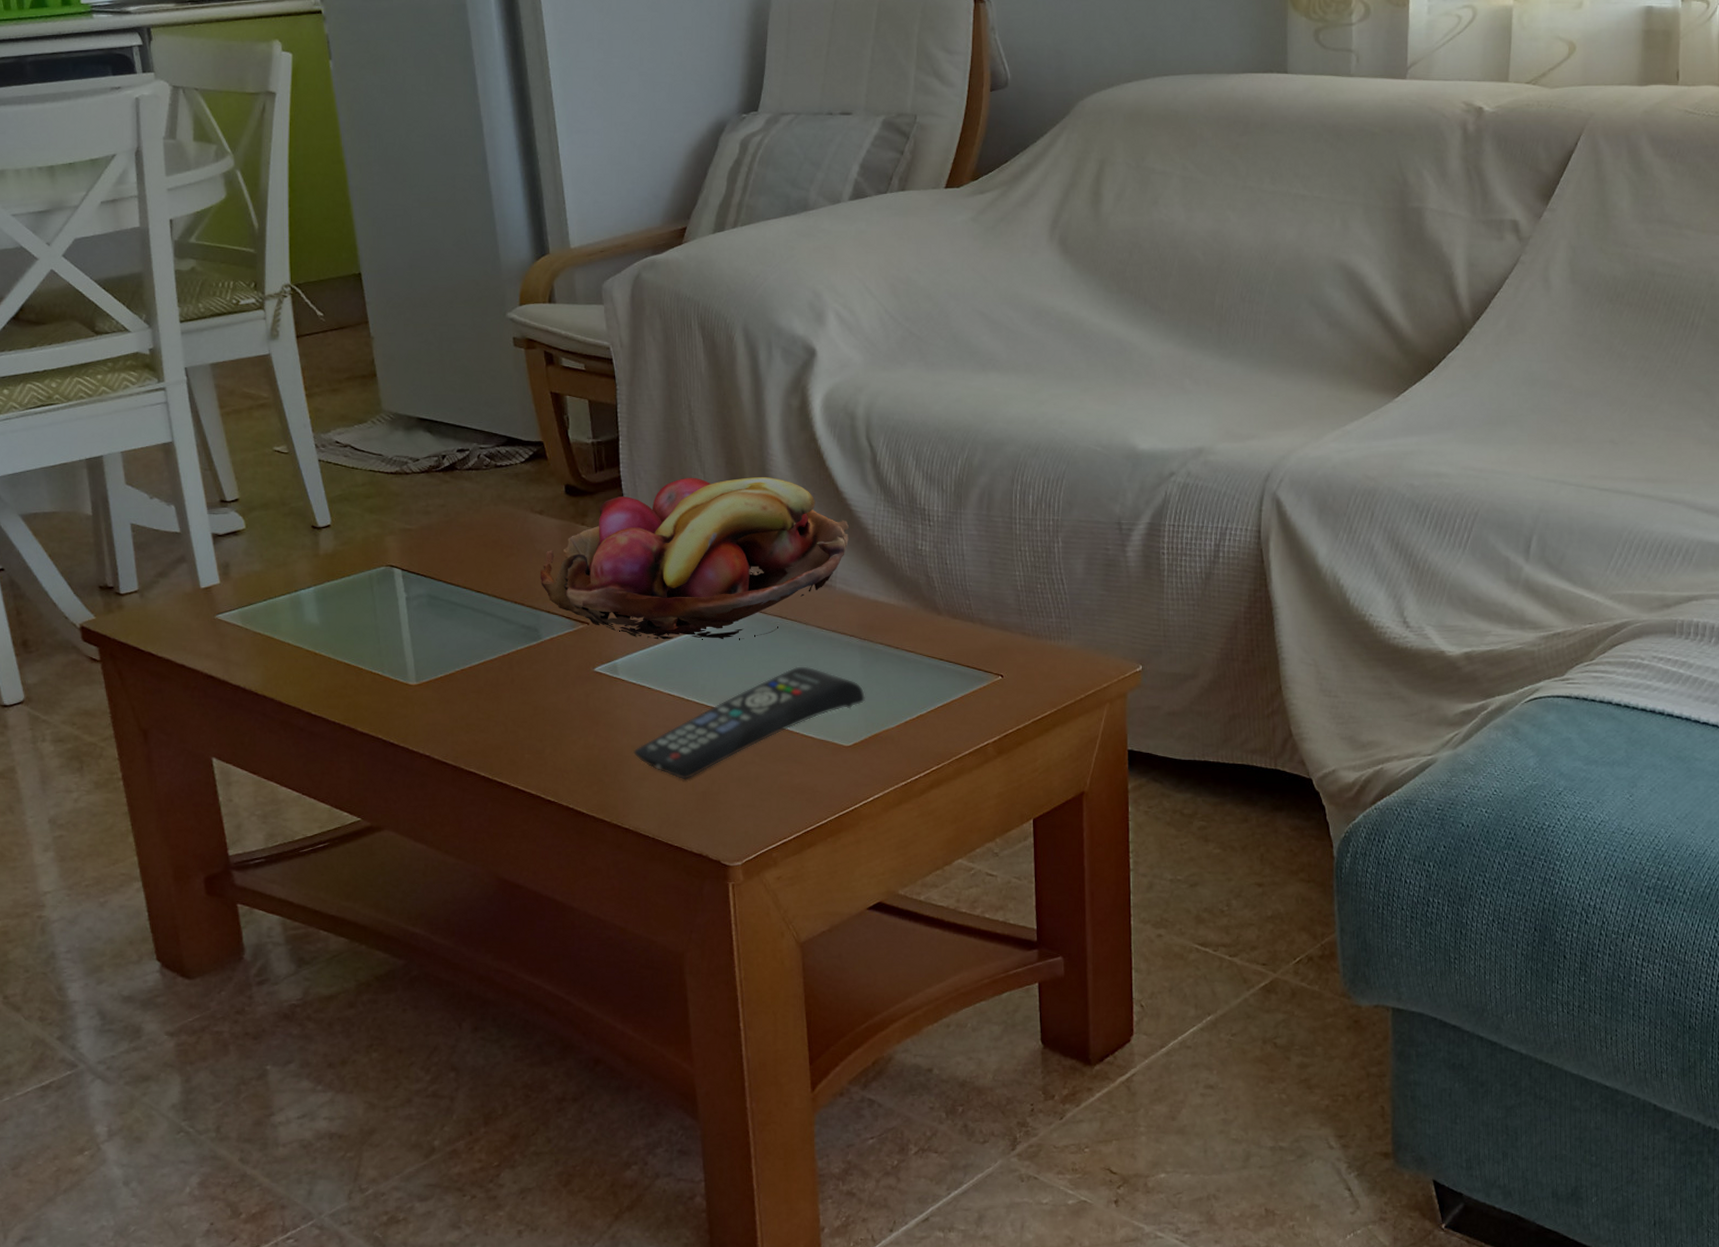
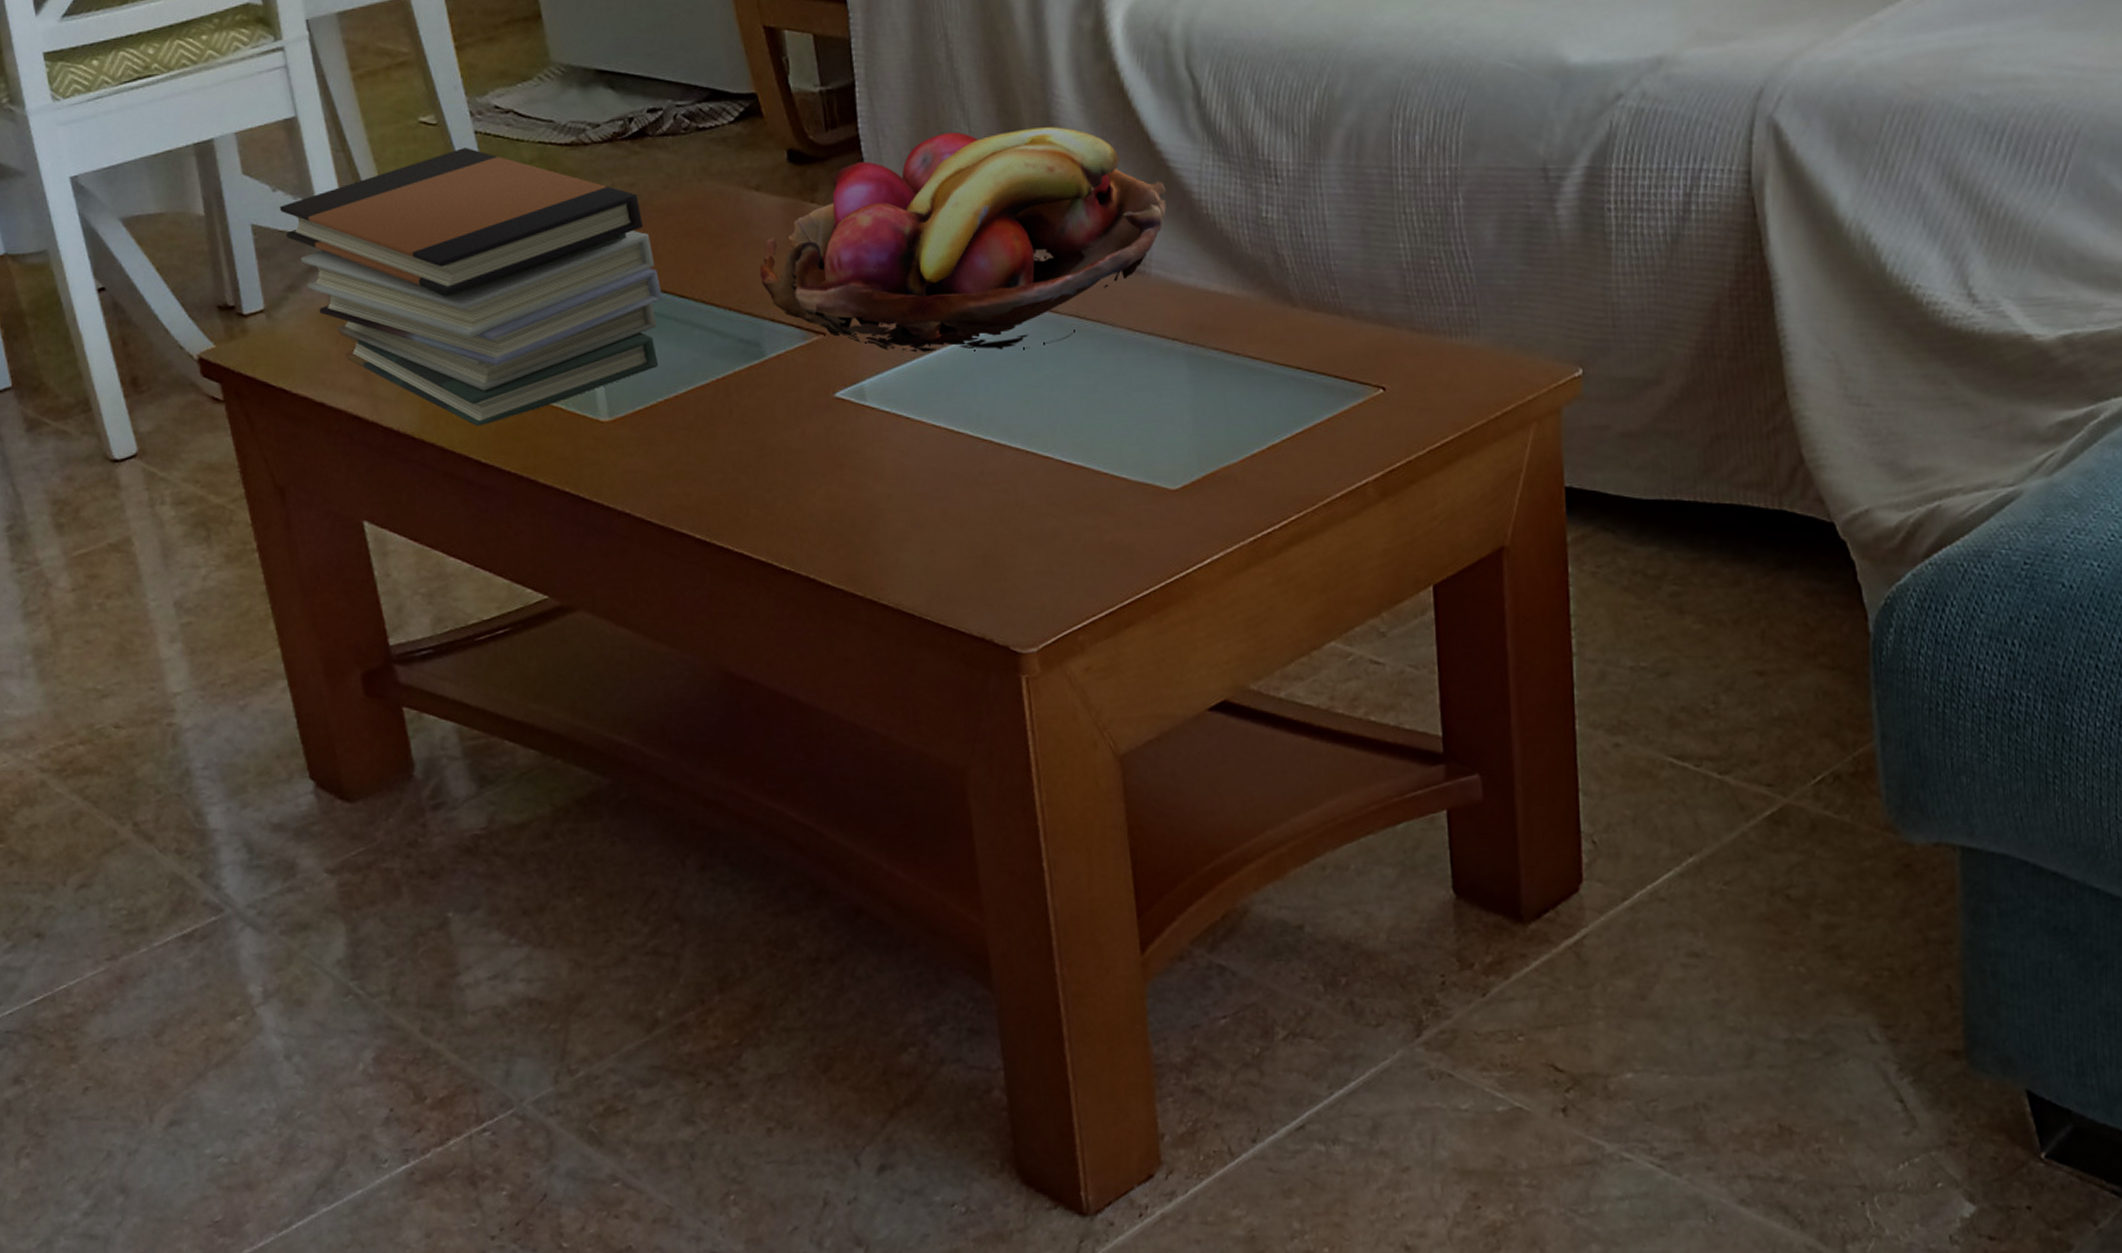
book stack: none [155,472,463,686] -> present [280,148,662,426]
remote control: present [633,666,866,780] -> none [890,382,1197,540]

